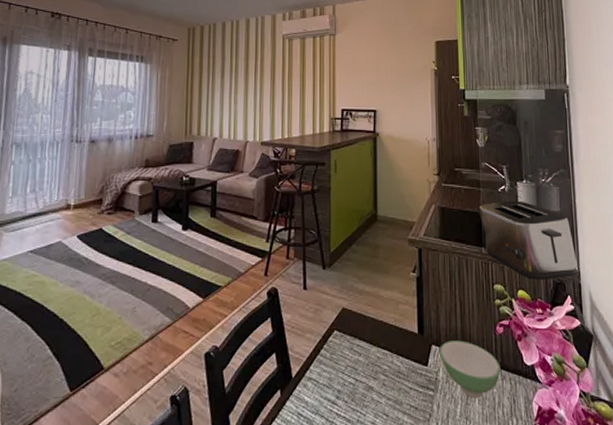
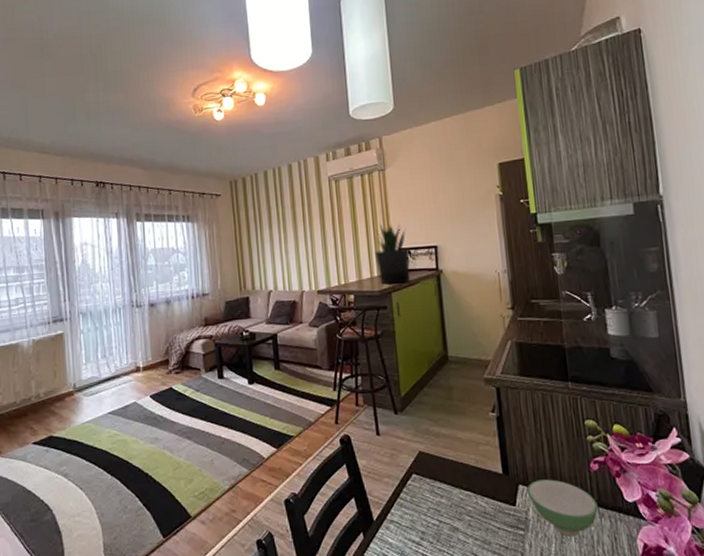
planter: none [319,83,351,143] -> present [375,223,410,286]
toaster: present [479,200,578,280] -> none [561,329,683,413]

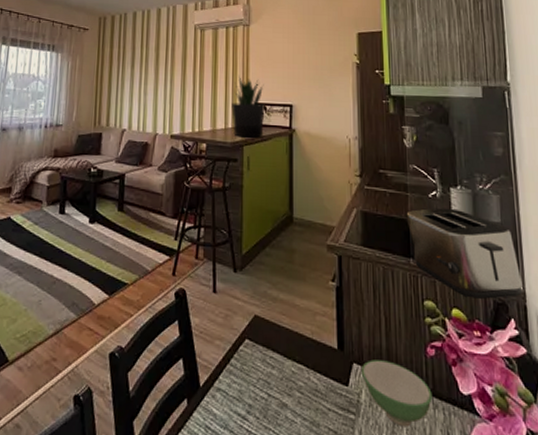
toaster: none [561,329,683,413] -> present [406,207,523,299]

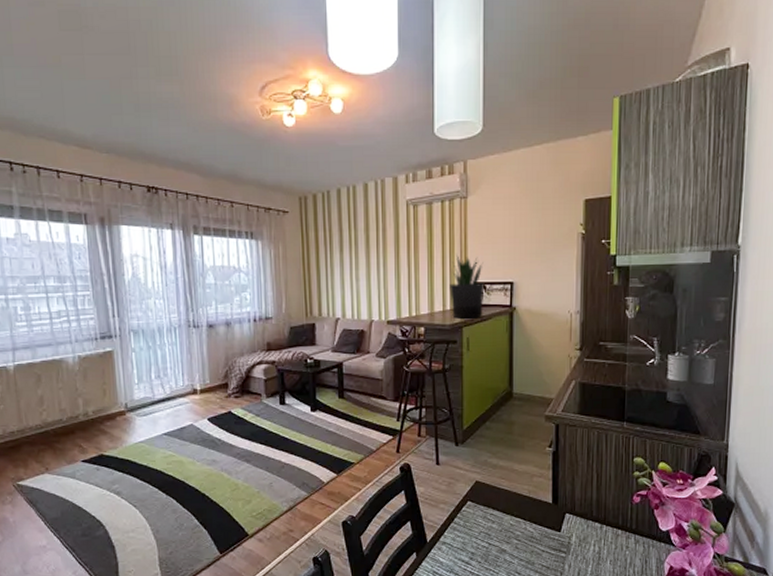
bowl: present [361,360,432,427] -> none [572,509,635,559]
toaster: present [406,207,523,299] -> none [623,374,727,453]

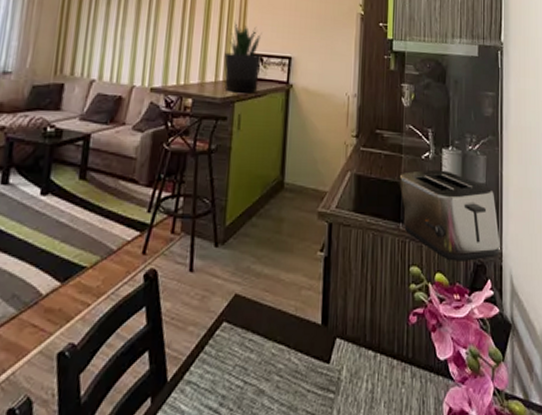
toaster: none [623,374,727,453] -> present [399,169,500,261]

